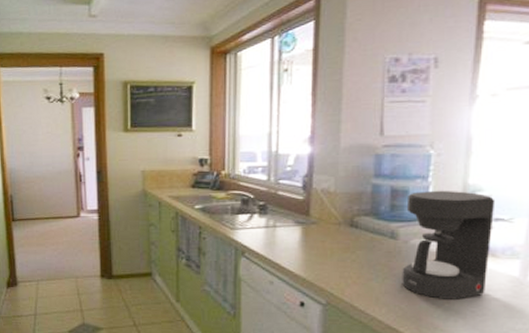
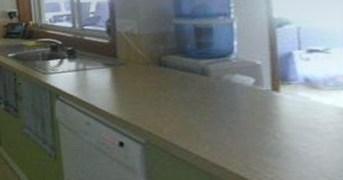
coffee maker: present [402,190,496,300] -> none [212,25,314,135]

